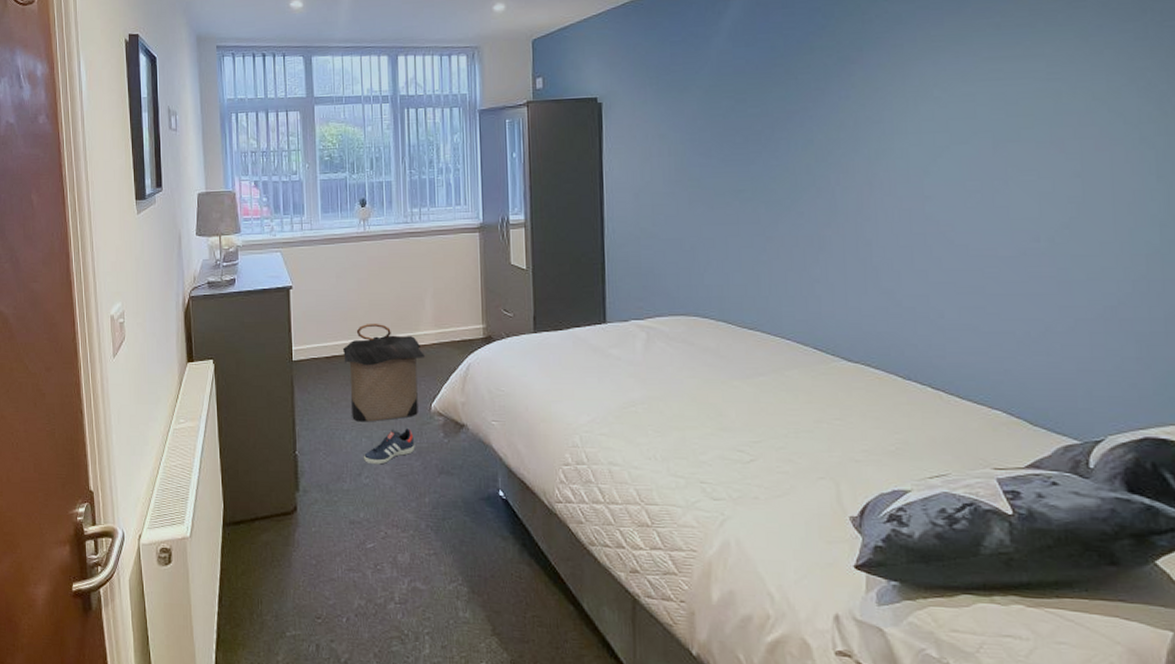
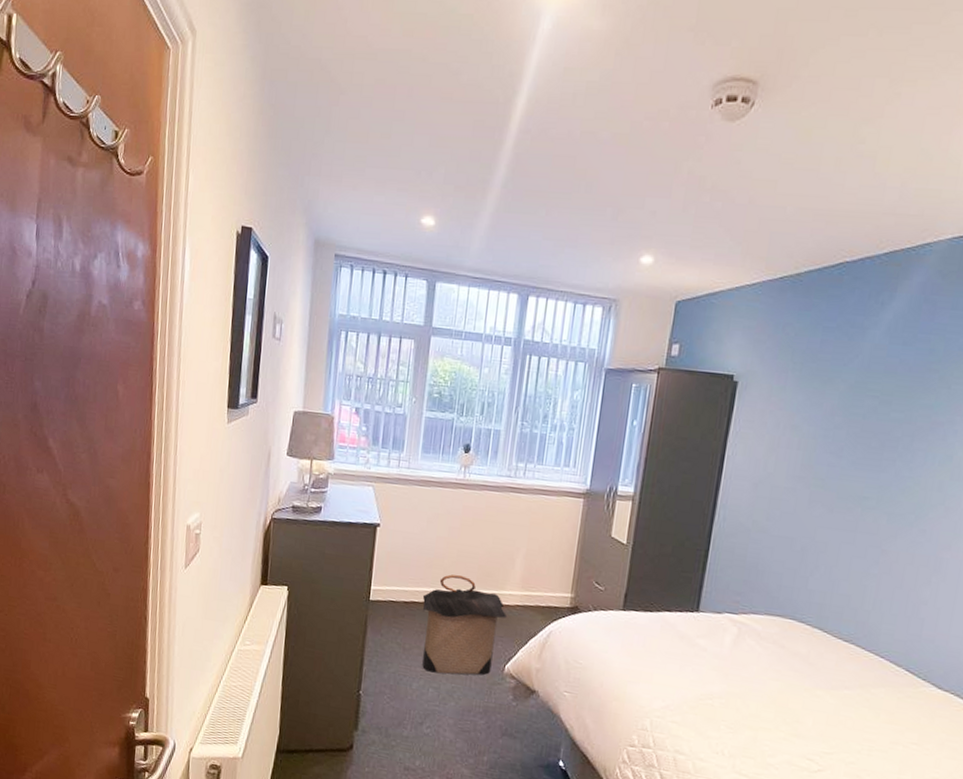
sneaker: present [363,427,415,465] -> none [427,683,482,717]

